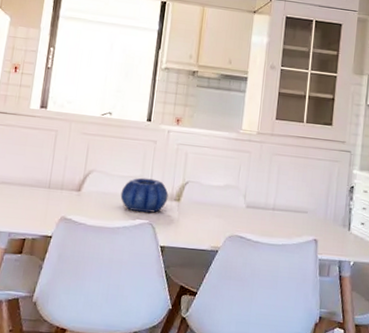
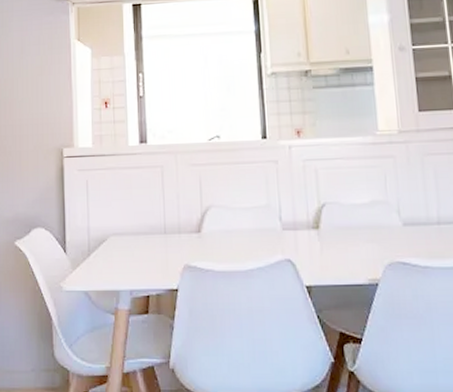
decorative bowl: present [120,177,168,213] -> none [247,206,304,248]

